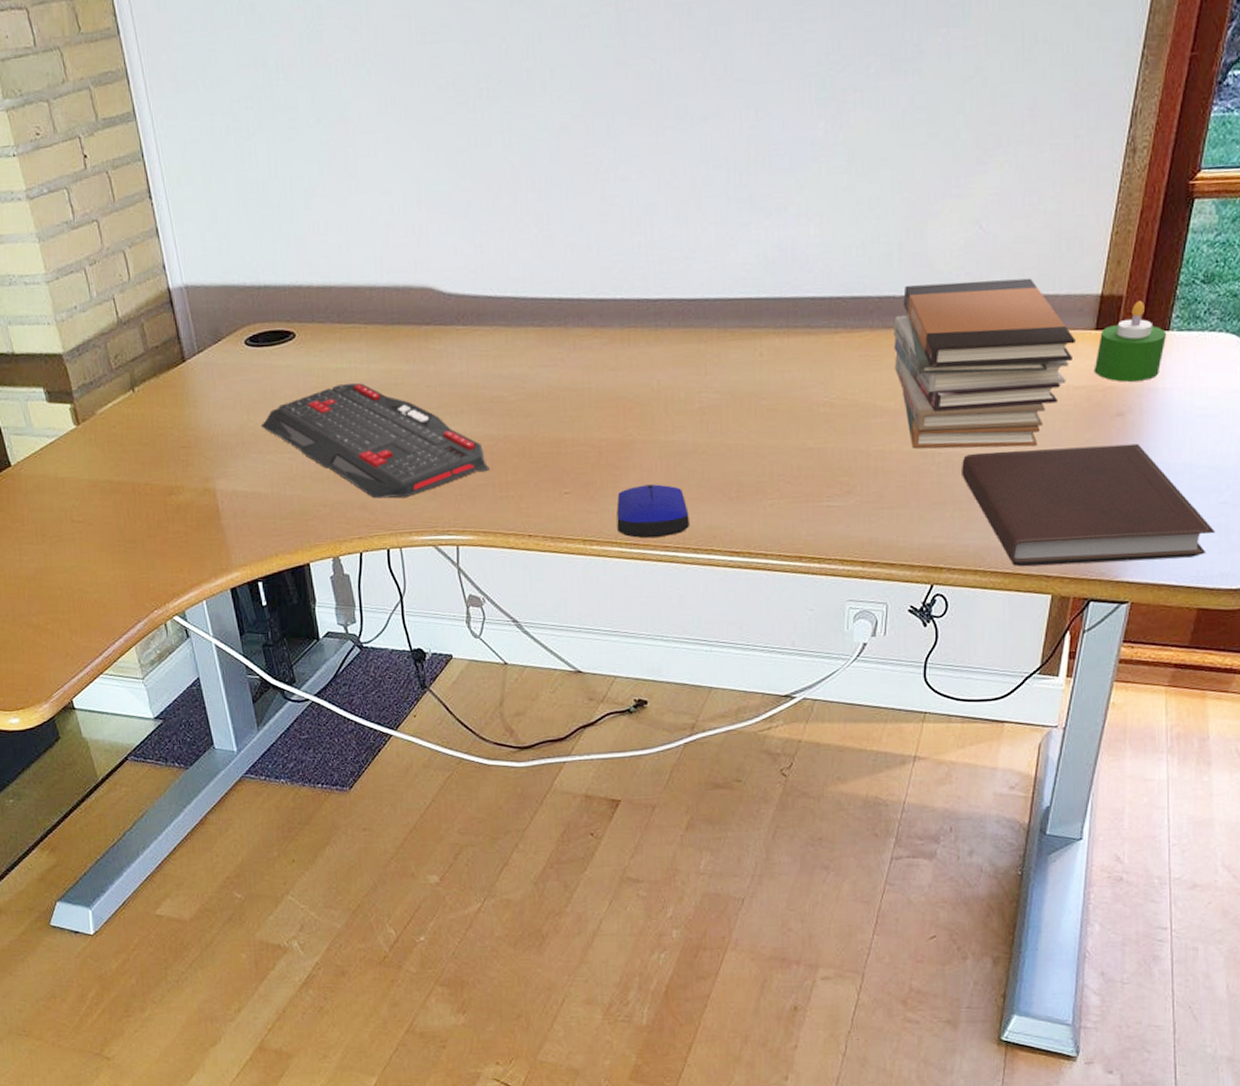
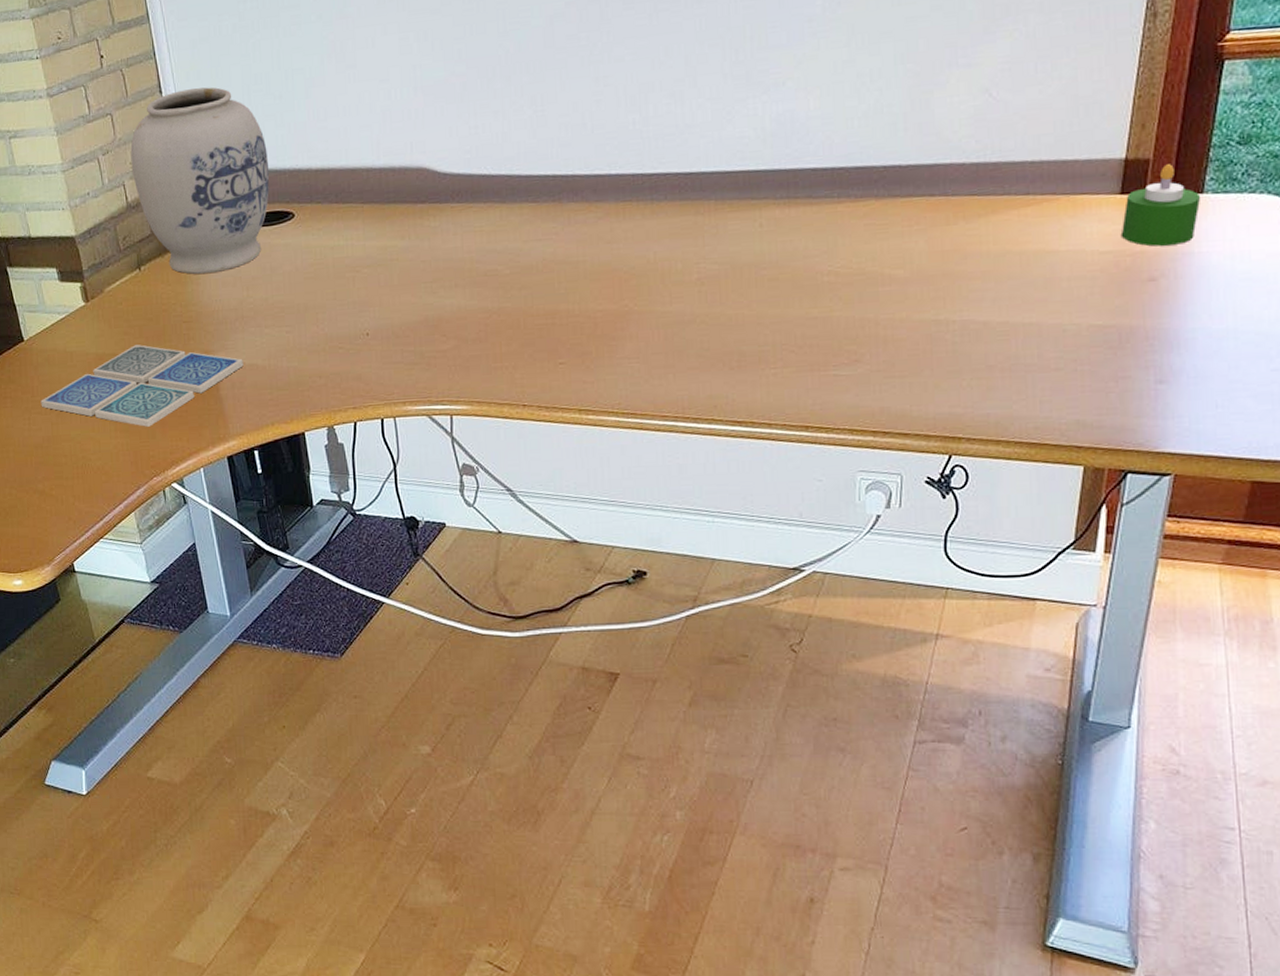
drink coaster: none [31,471,245,558] -> present [40,345,244,427]
vase: none [119,194,269,397] -> present [130,87,269,275]
keyboard: present [260,382,489,499] -> none [259,258,483,370]
computer mouse: present [617,484,689,539] -> none [613,354,688,408]
book stack: present [893,278,1075,449] -> none [900,144,1099,317]
notebook: present [962,443,1216,567] -> none [978,309,1268,437]

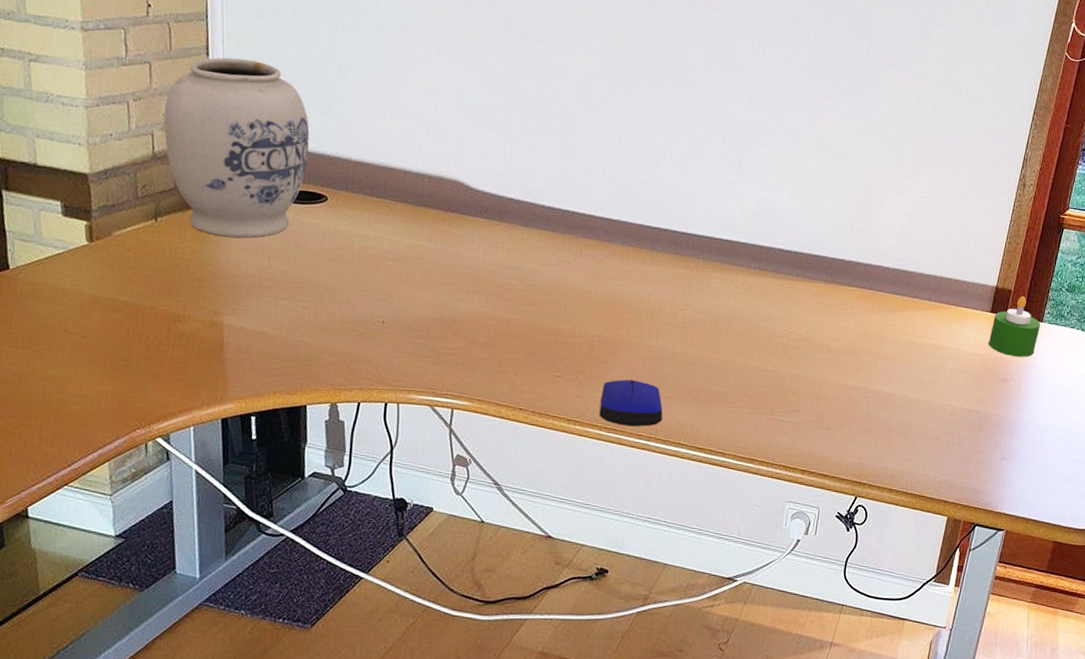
drink coaster: present [40,345,244,427] -> none [18,294,254,378]
computer mouse: none [613,354,688,408] -> present [599,379,663,427]

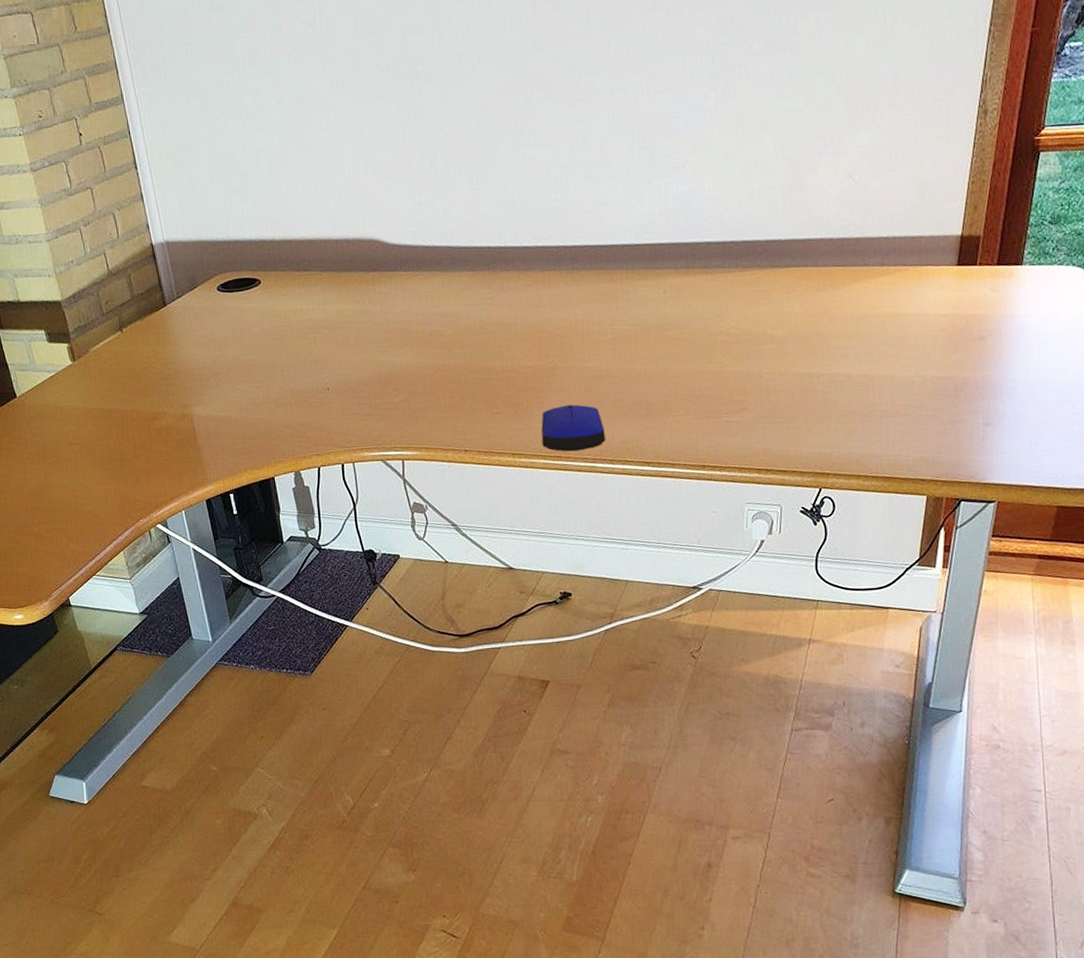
vase: present [163,57,310,239] -> none [109,164,238,336]
candle: present [988,296,1041,357] -> none [957,240,1021,310]

